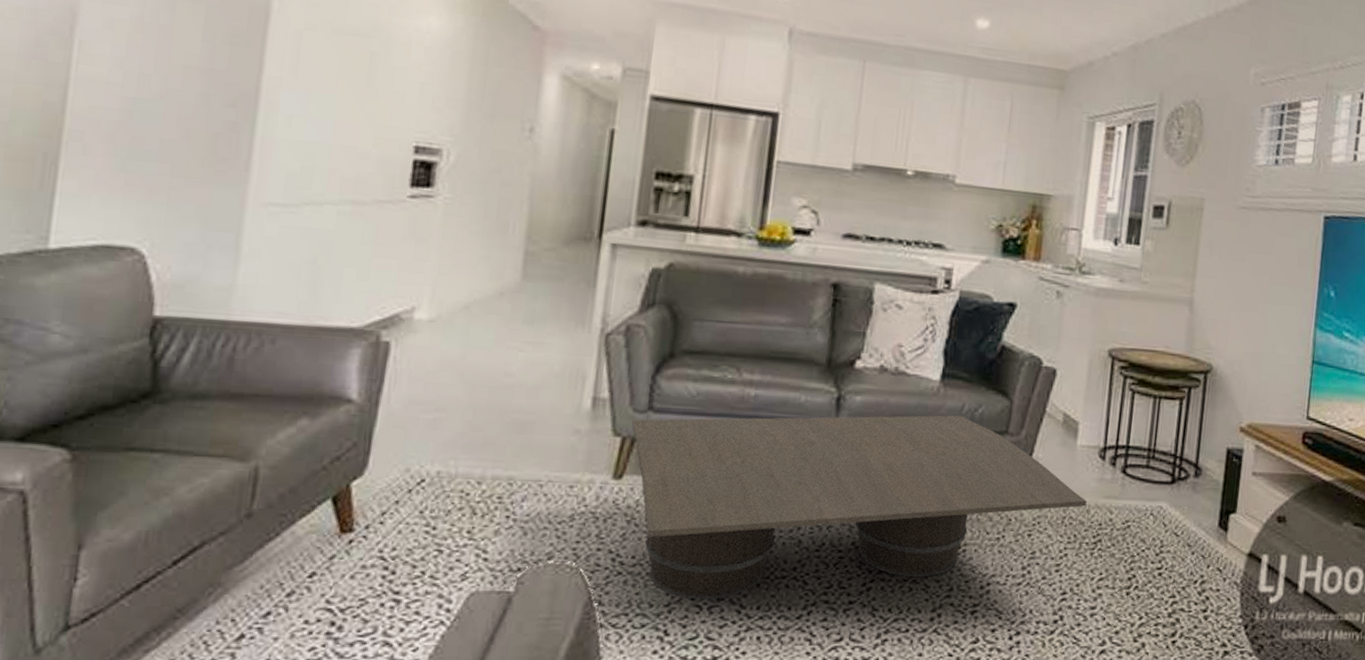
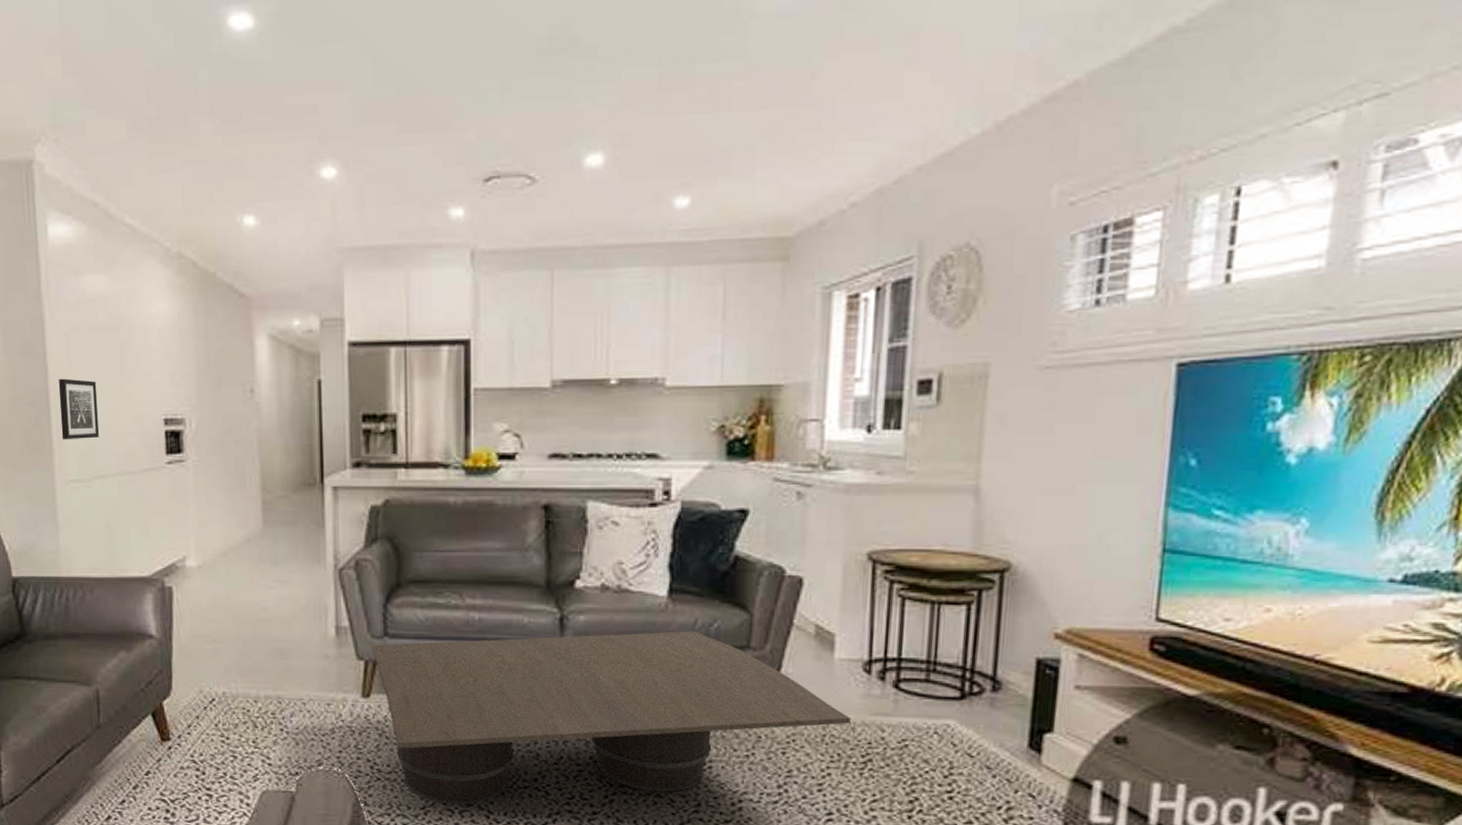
wall art: none [267,81,331,158] -> present [58,378,100,440]

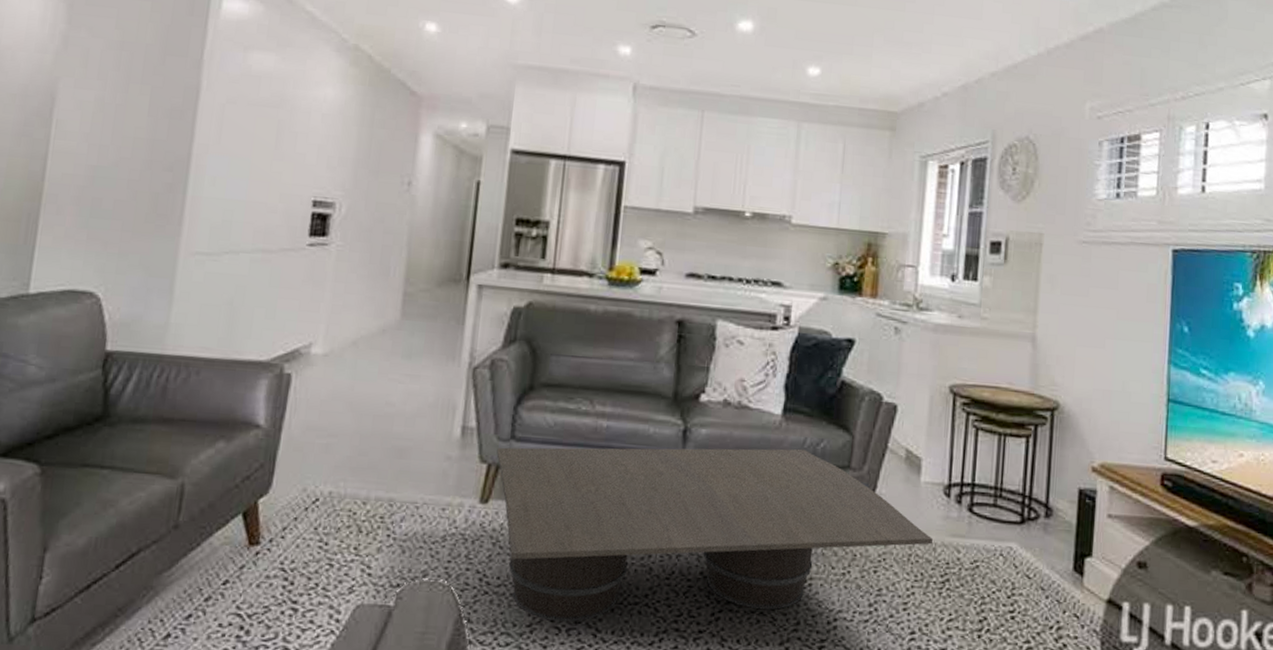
wall art: present [58,378,100,440] -> none [196,148,246,212]

